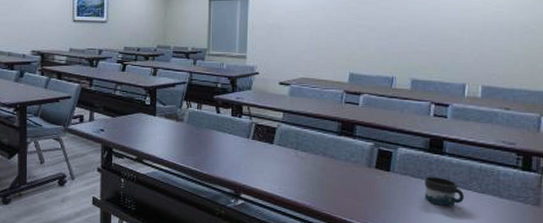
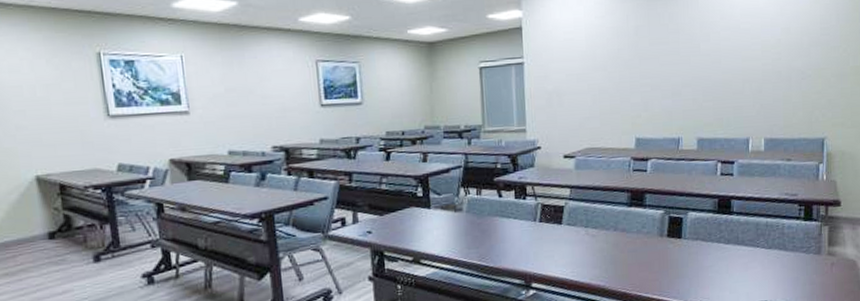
mug: present [424,177,464,206] -> none [715,238,753,267]

